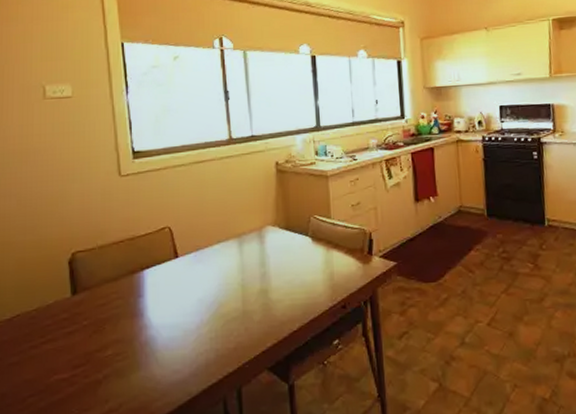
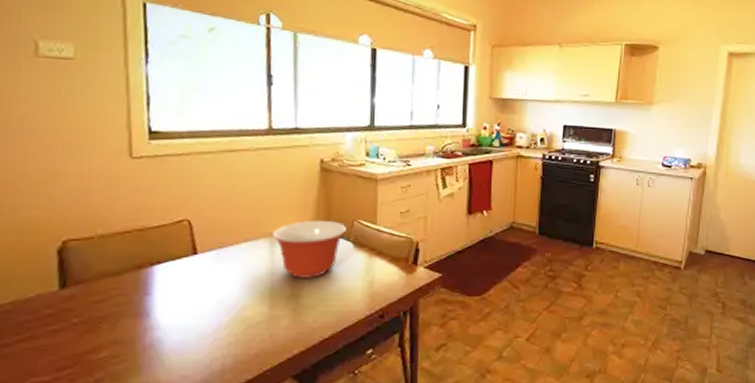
mixing bowl: none [240,218,304,274] -> present [273,220,346,278]

